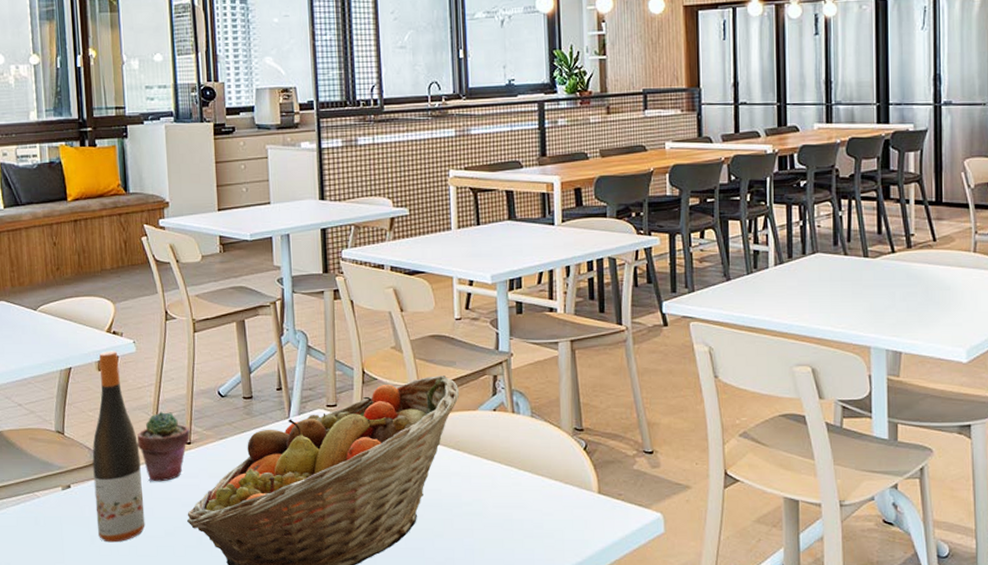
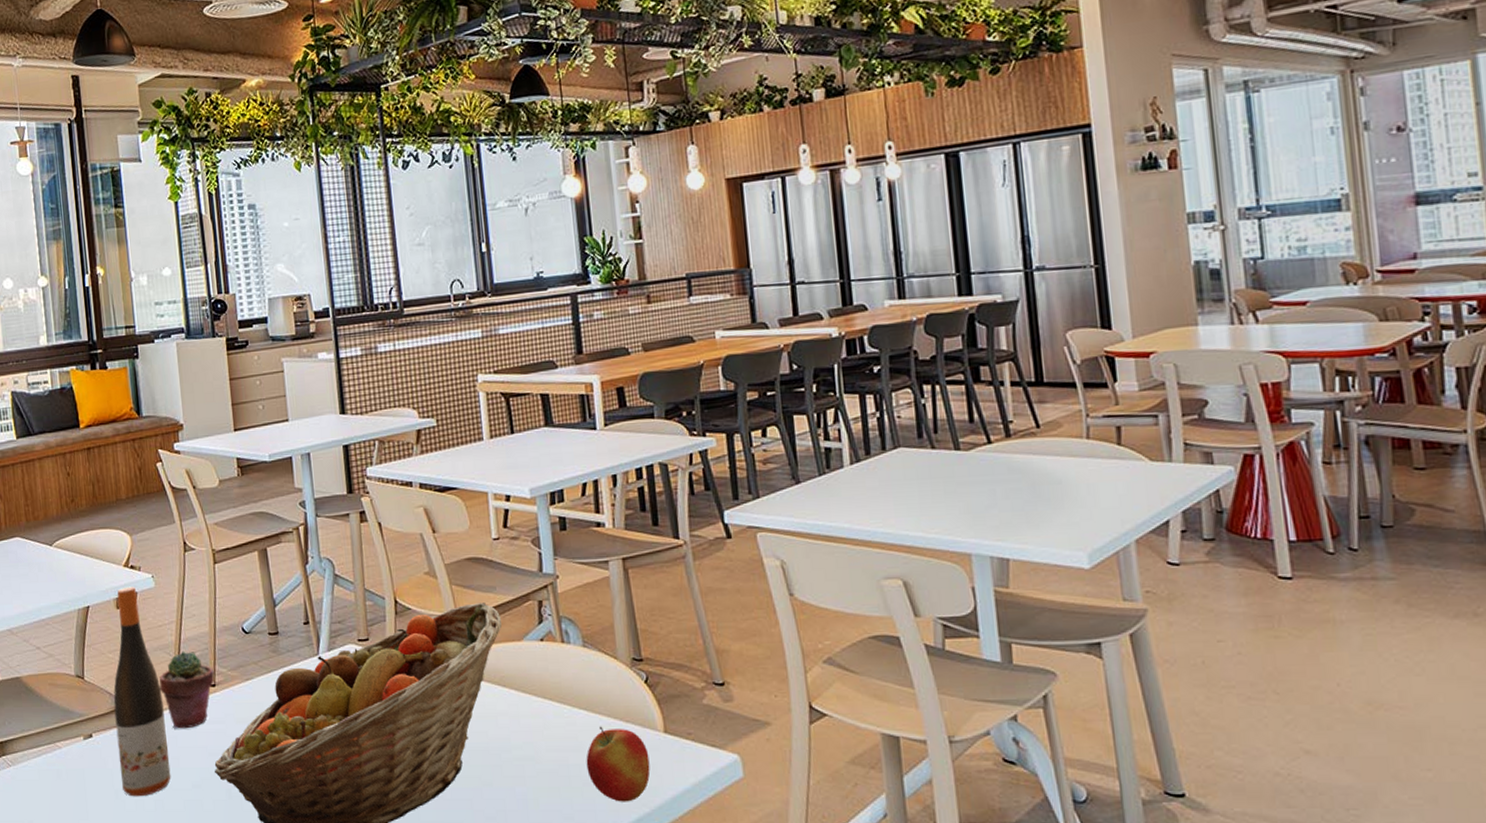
apple: none [528,487,584,553] -> present [586,726,651,802]

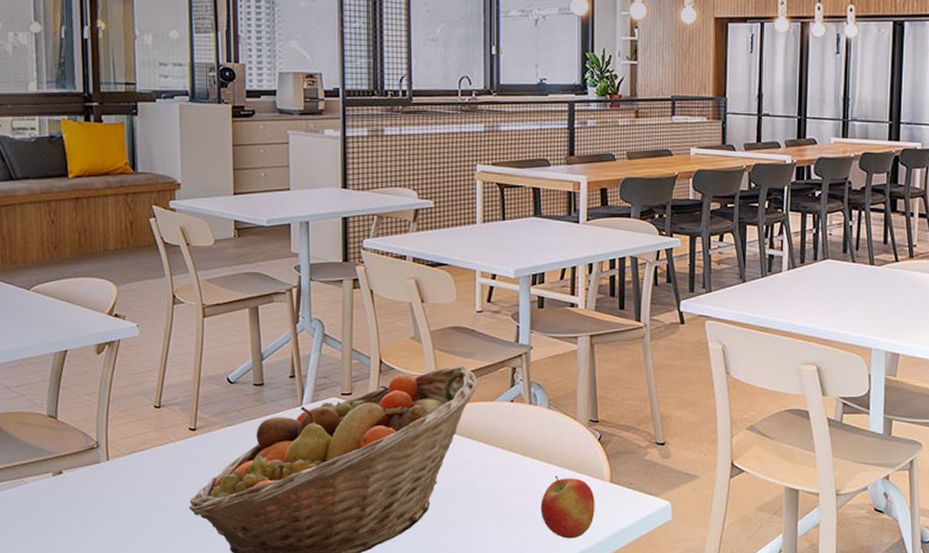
wine bottle: present [113,586,171,797] -> none [87,334,144,530]
potted succulent: present [159,651,215,729] -> none [138,396,196,469]

